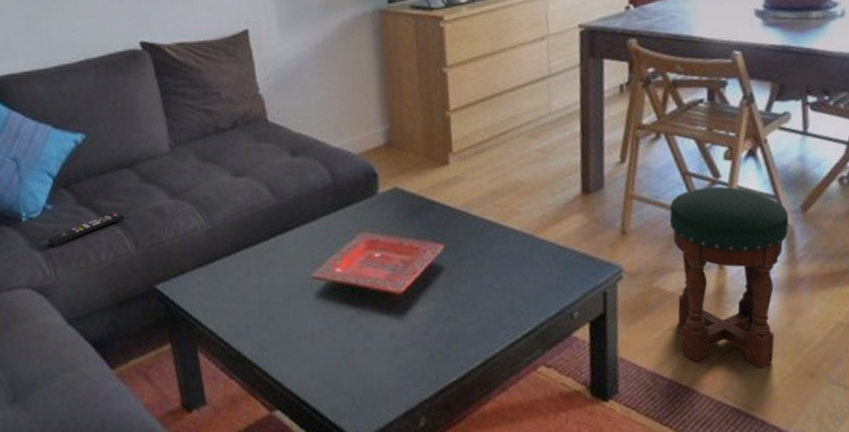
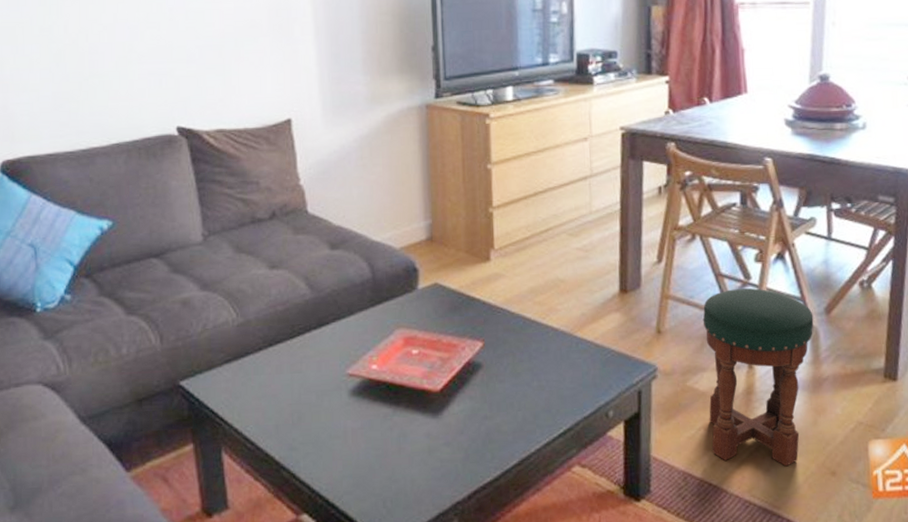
remote control: present [47,212,124,247] -> none [64,303,150,340]

